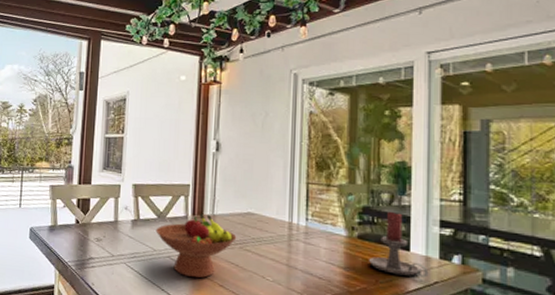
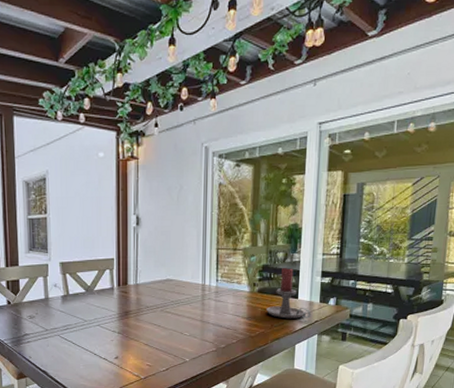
fruit bowl: present [155,213,237,278] -> none [85,283,158,341]

